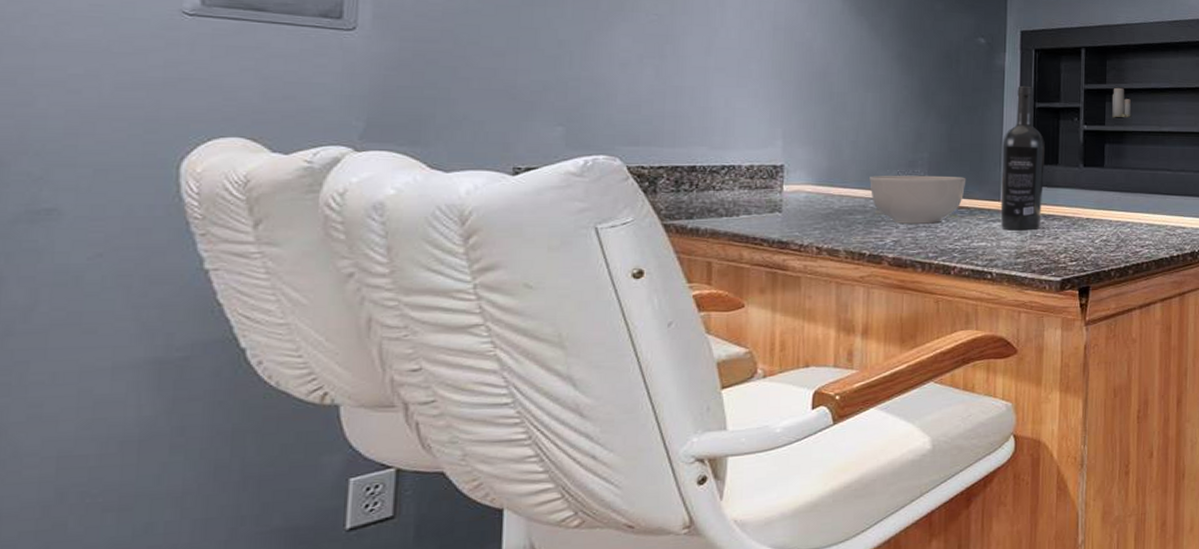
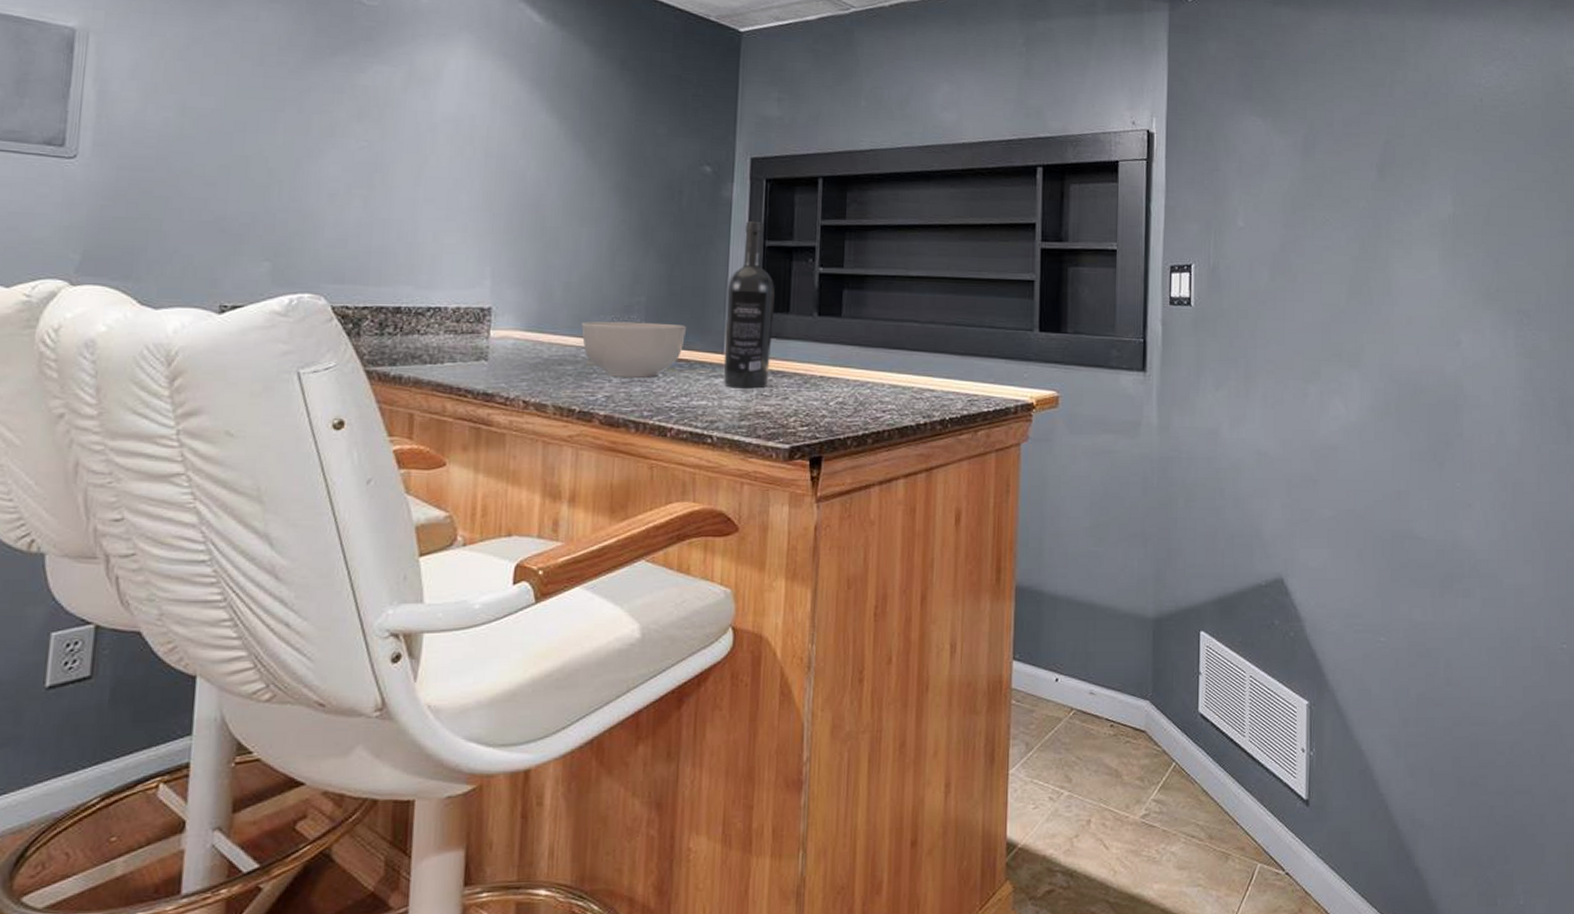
candle: present [1112,86,1132,119] -> none [852,222,875,261]

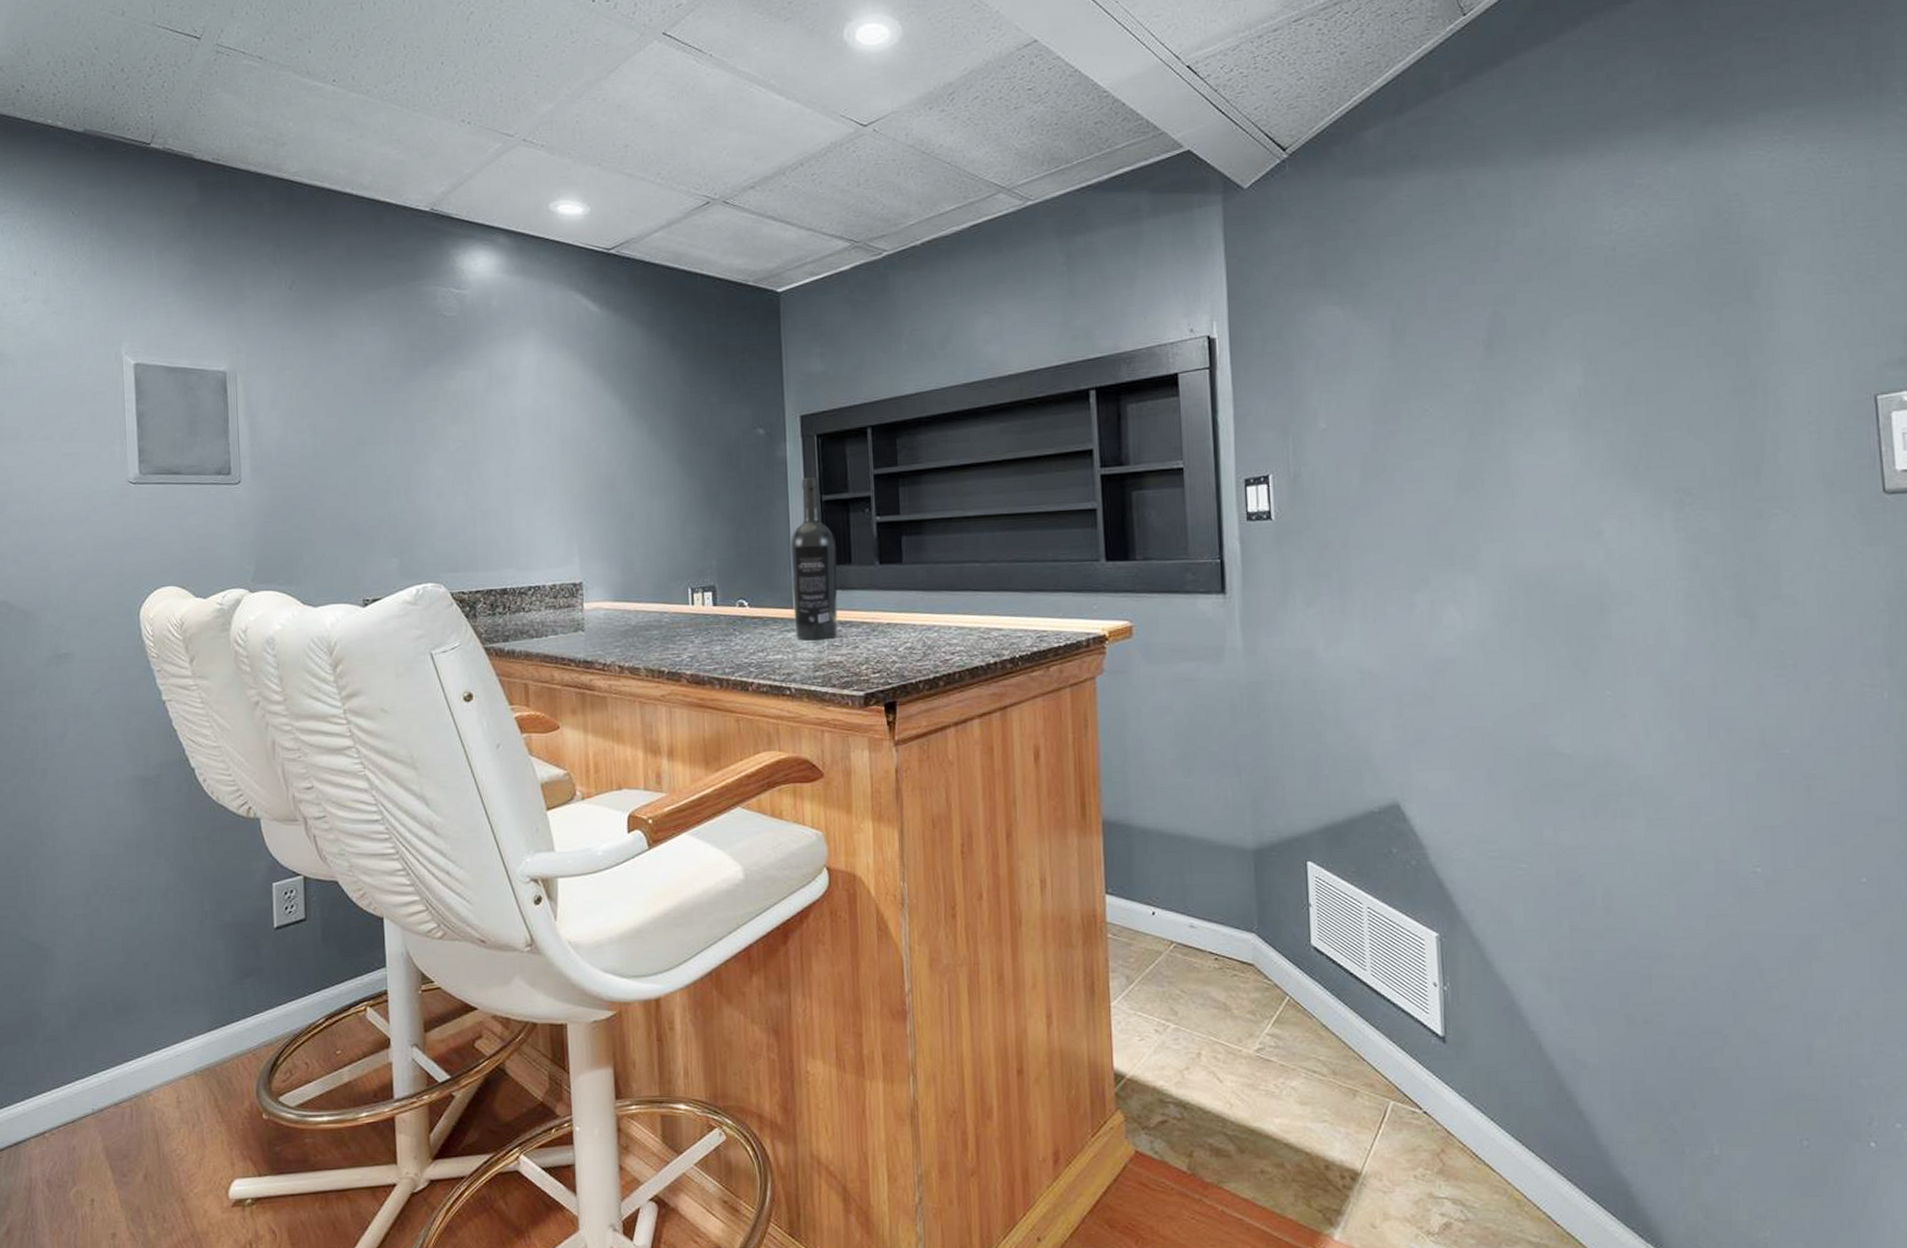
bowl: present [582,321,687,378] -> none [662,583,757,638]

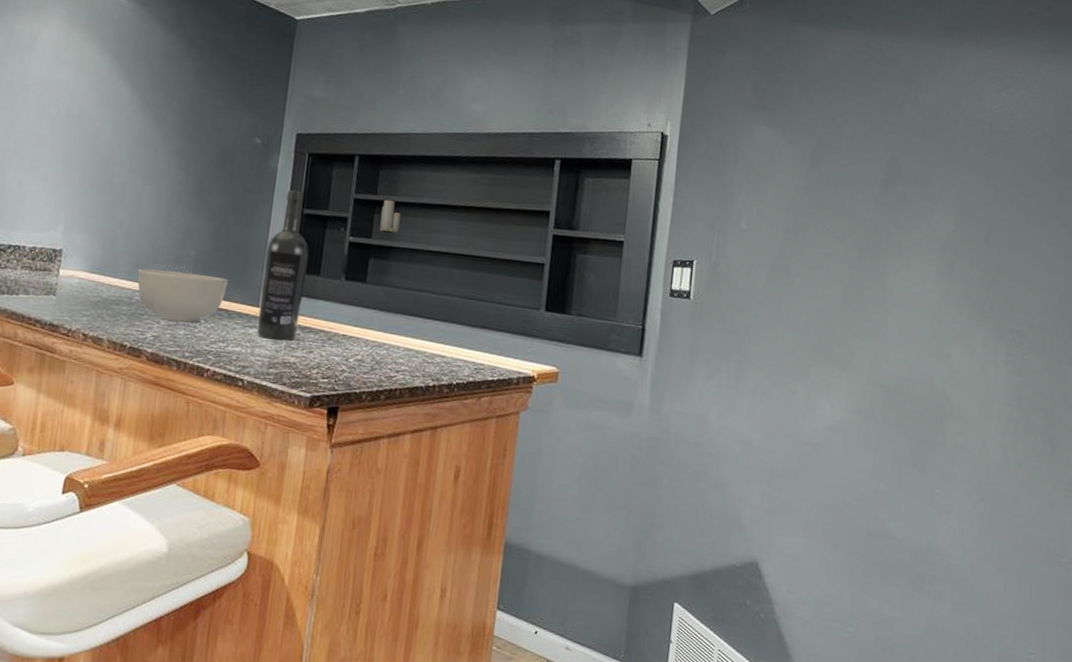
bowl: none [662,583,757,638] -> present [137,268,229,323]
candle: none [905,467,929,506] -> present [380,198,401,234]

